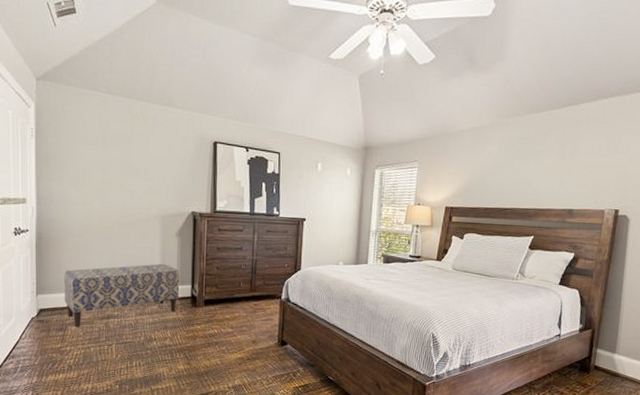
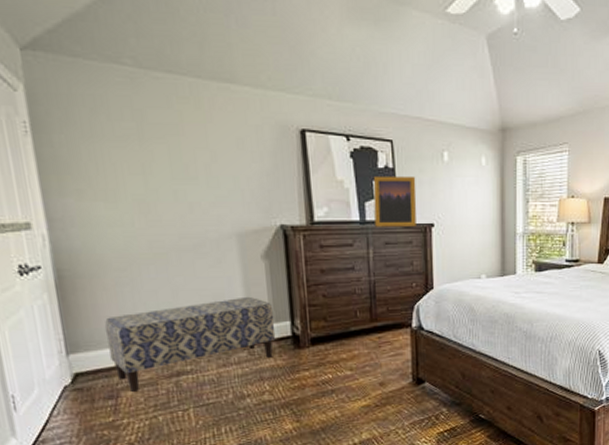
picture frame: none [261,179,295,220] -> present [373,175,417,227]

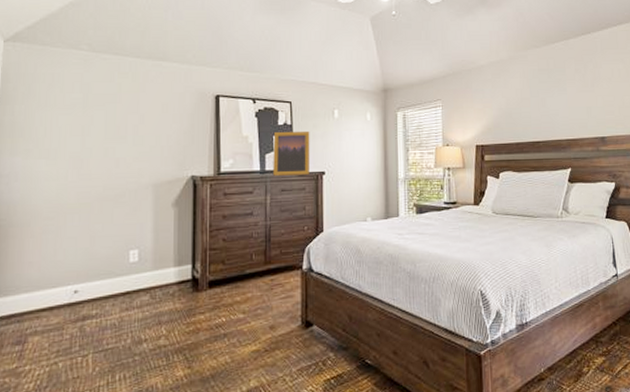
bench: present [104,296,276,392] -> none [25,241,177,337]

